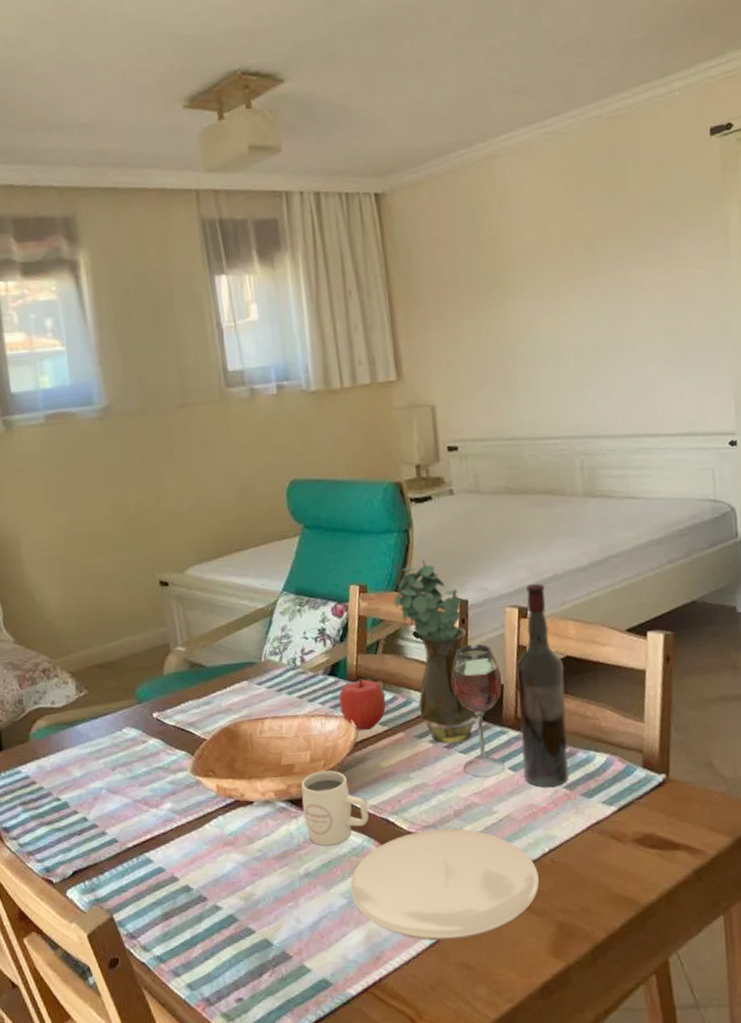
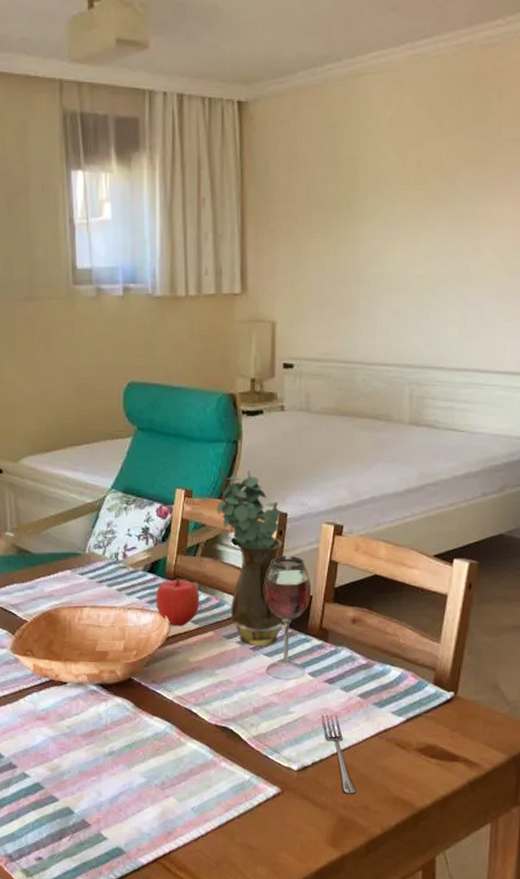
mug: present [301,770,369,846] -> none [112,660,173,729]
plate: present [350,828,539,941] -> none [150,723,325,823]
wine bottle: present [516,584,569,788] -> none [321,504,371,695]
fork: none [528,811,575,897] -> present [322,715,357,794]

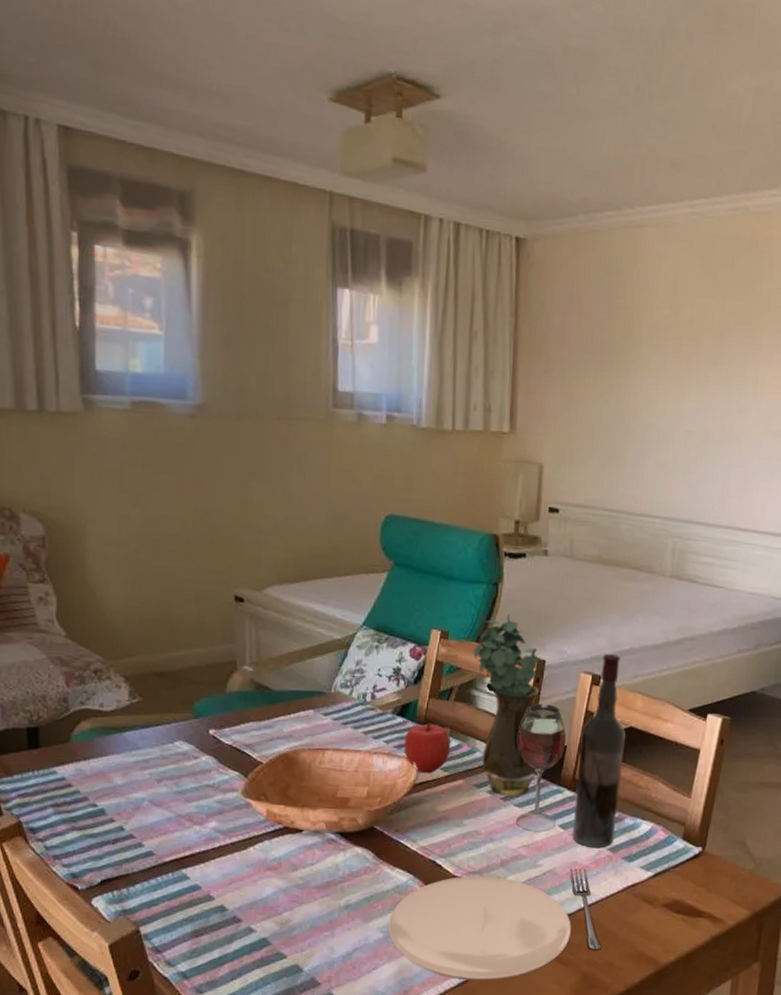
plate: none [150,723,325,823] -> present [388,876,571,981]
wine bottle: none [321,504,371,695] -> present [572,654,626,849]

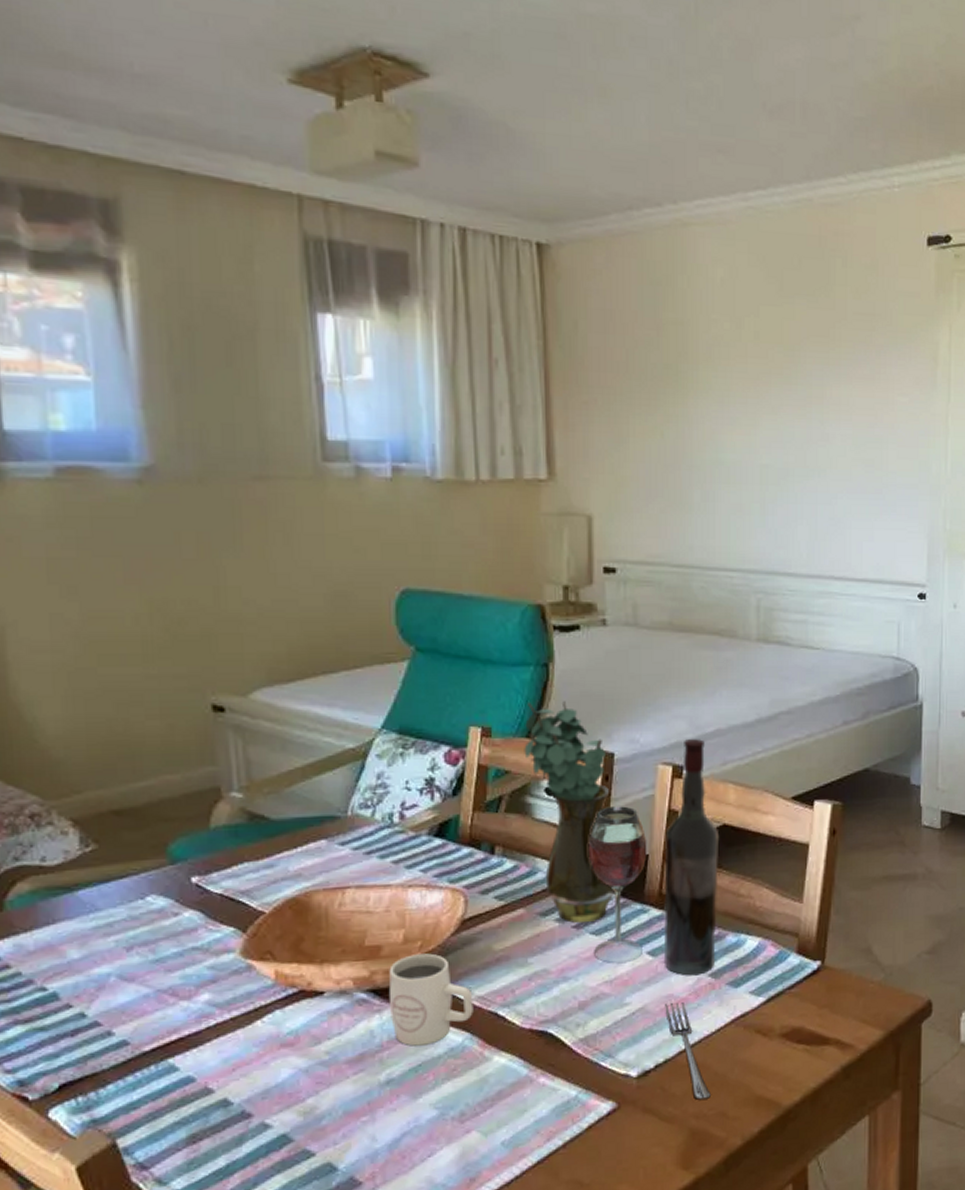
mug: none [352,808,418,881] -> present [388,953,473,1047]
plate: present [388,876,571,981] -> none [443,1023,672,1157]
fruit: present [404,722,451,774] -> none [446,841,506,906]

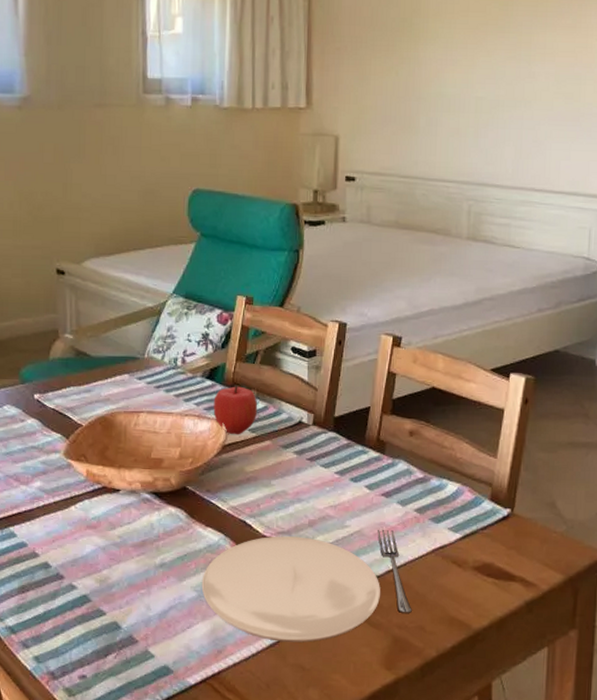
mug: present [388,953,473,1047] -> none [165,468,228,540]
plate: none [443,1023,672,1157] -> present [201,536,380,643]
fruit: none [446,841,506,906] -> present [213,385,258,435]
vase: present [524,701,615,924] -> none [277,279,342,457]
wineglass: present [588,806,647,964] -> none [322,365,370,493]
wine bottle: present [663,739,720,976] -> none [378,316,429,510]

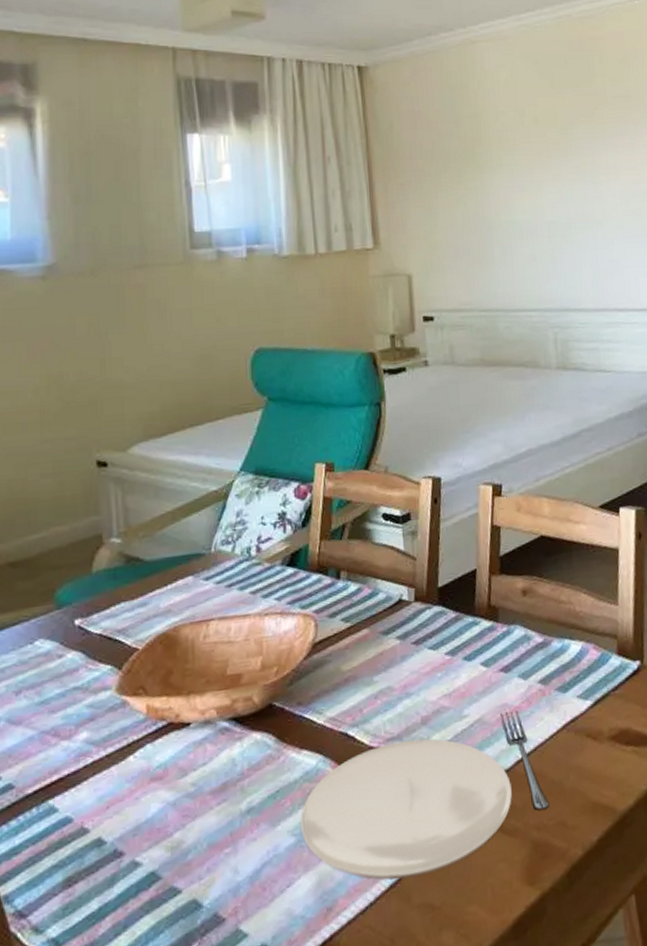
fruit: present [213,385,258,435] -> none [297,568,350,629]

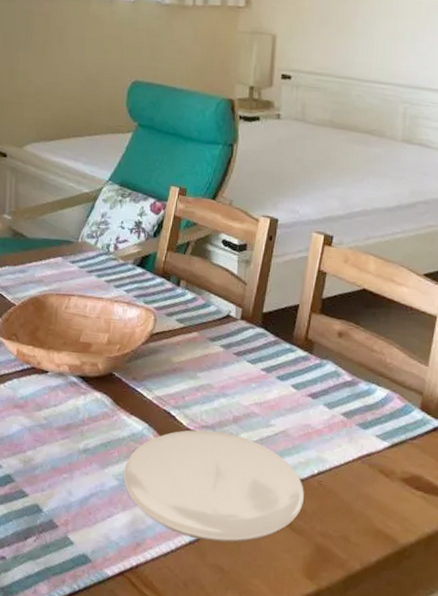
fork: present [500,711,550,811] -> none [303,432,336,522]

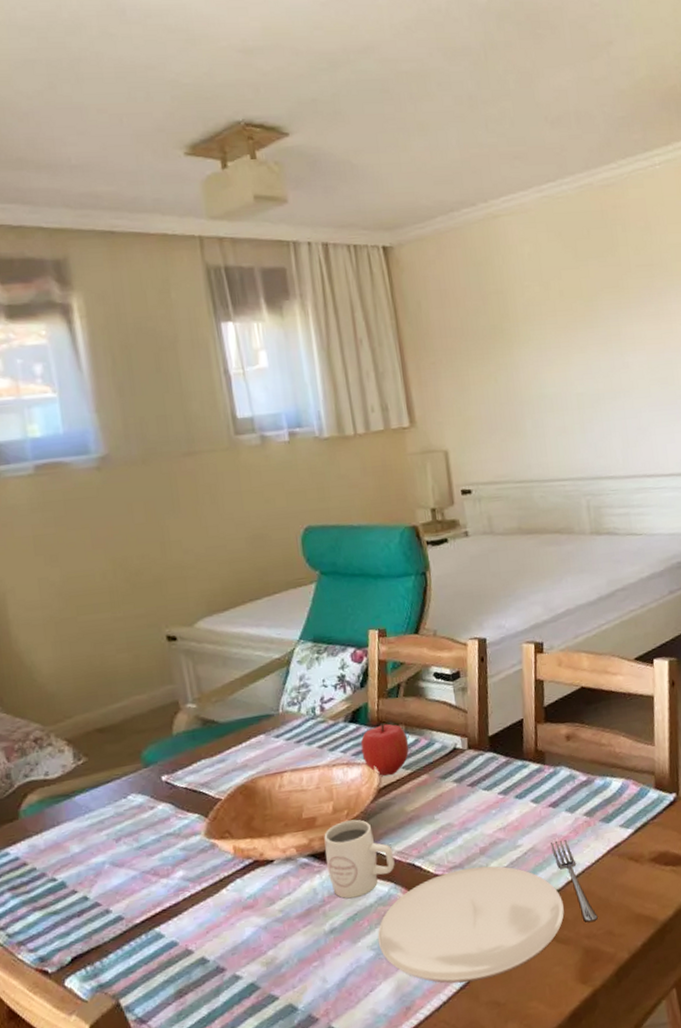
mug: none [92,354,153,428] -> present [324,819,395,899]
fruit: none [142,274,187,325] -> present [360,723,409,776]
fork: none [303,432,336,522] -> present [551,840,598,923]

